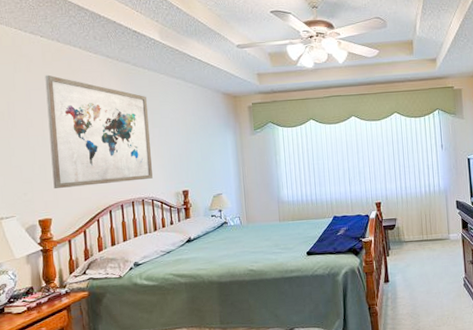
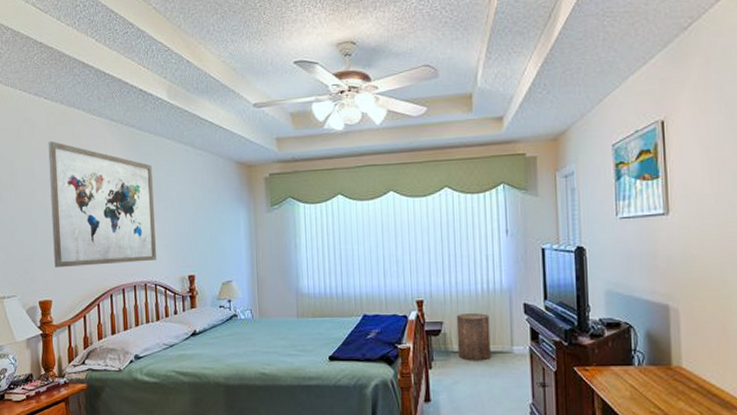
stool: none [406,210,434,248] -> present [456,313,491,361]

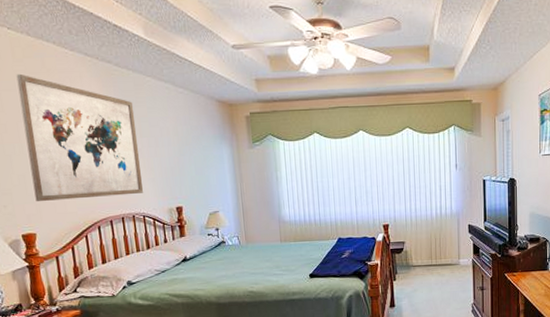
stool: present [456,313,491,361] -> none [415,234,443,273]

